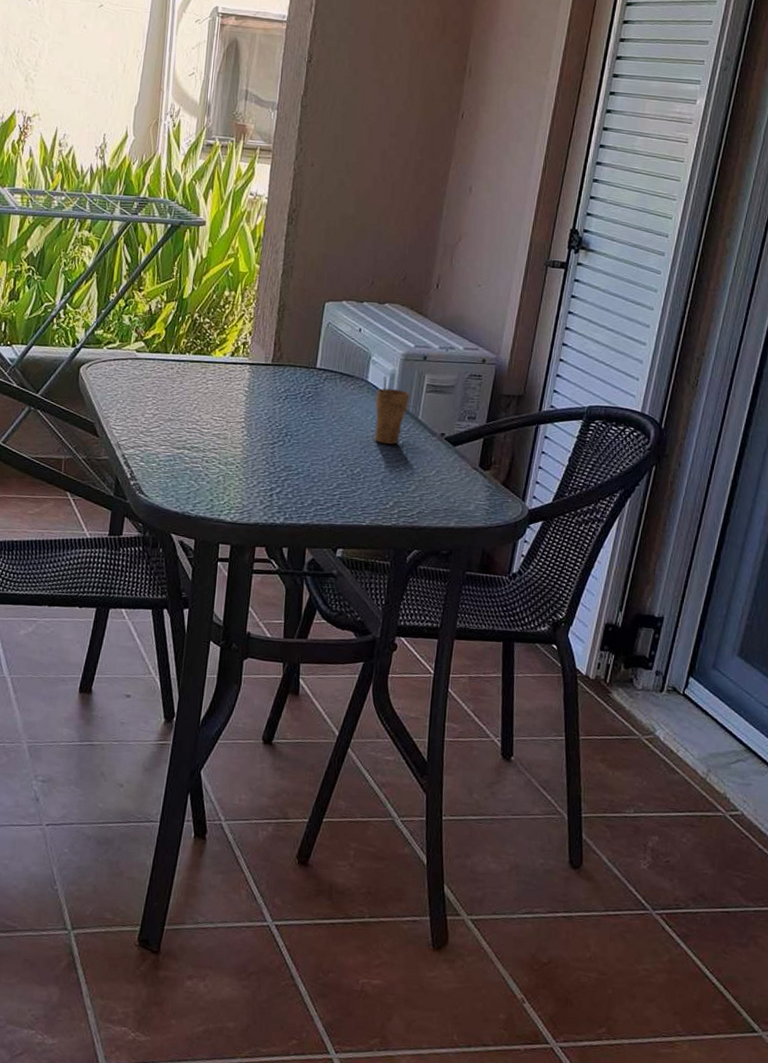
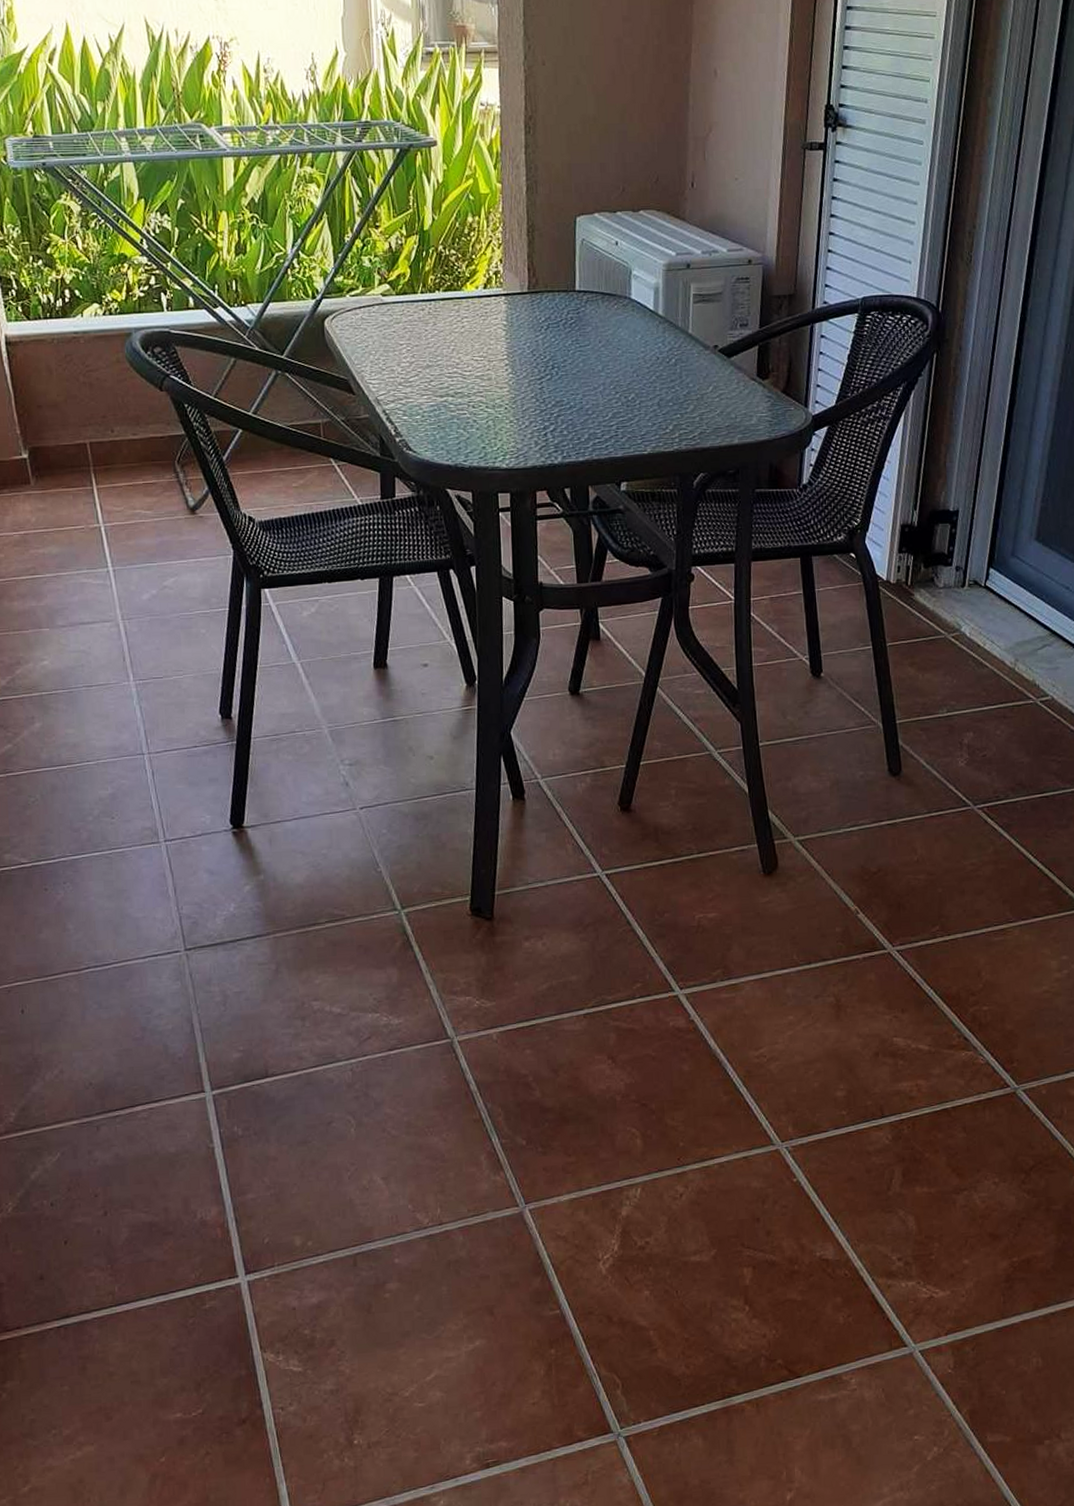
cup: present [374,375,410,444] -> none [641,290,677,364]

